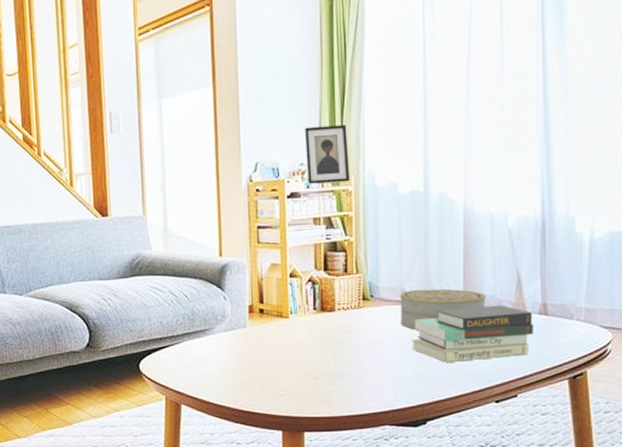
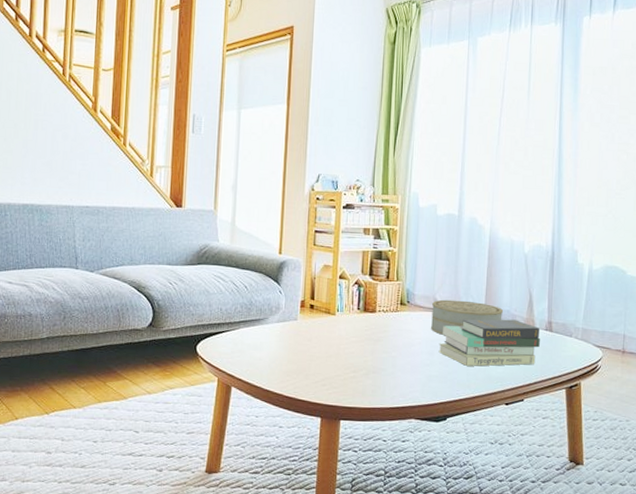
picture frame: present [304,124,350,184] -> none [361,149,398,200]

